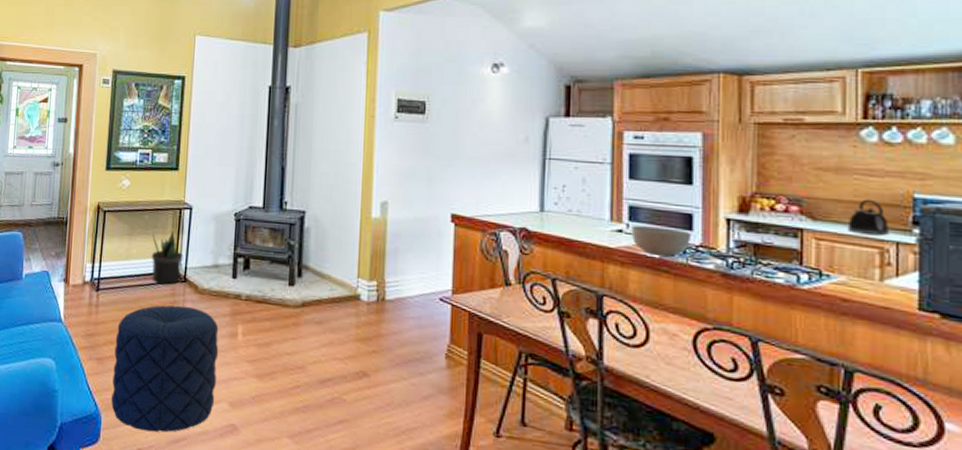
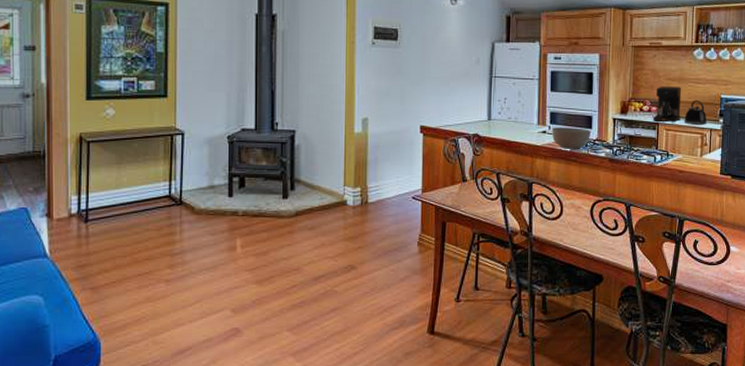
pouf: present [111,305,219,433] -> none [110,227,219,349]
planter: present [151,231,183,285] -> none [143,157,177,209]
coffee maker: none [792,178,842,230] -> present [652,86,682,123]

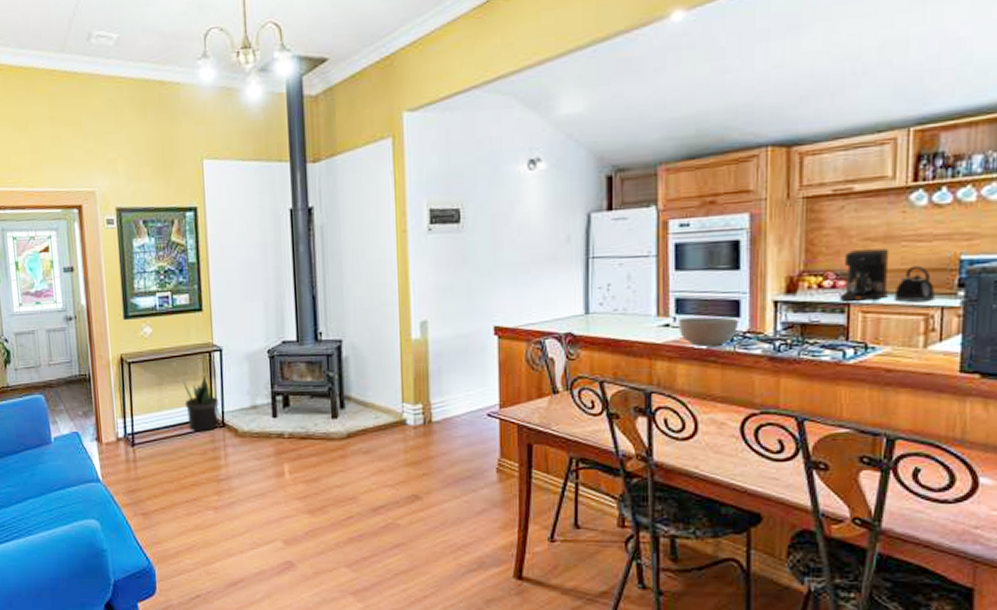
planter: none [143,157,177,209] -> present [183,376,219,432]

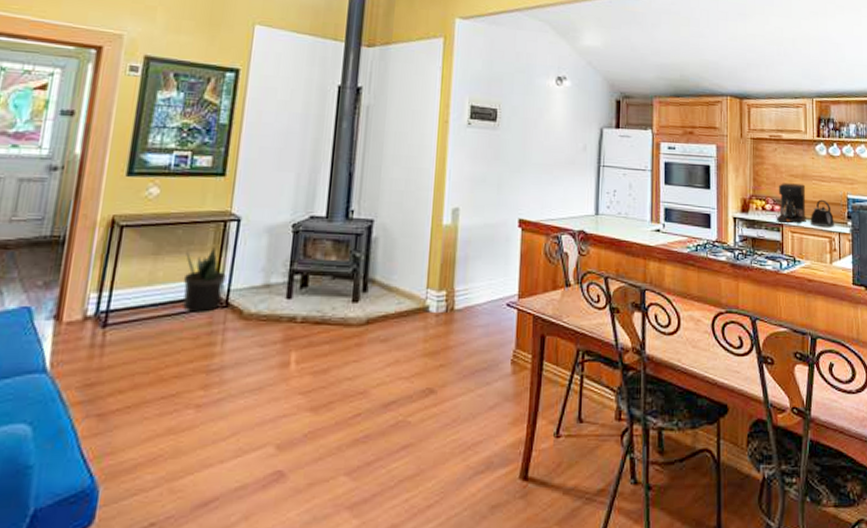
bowl: present [678,317,740,348] -> none [666,225,710,253]

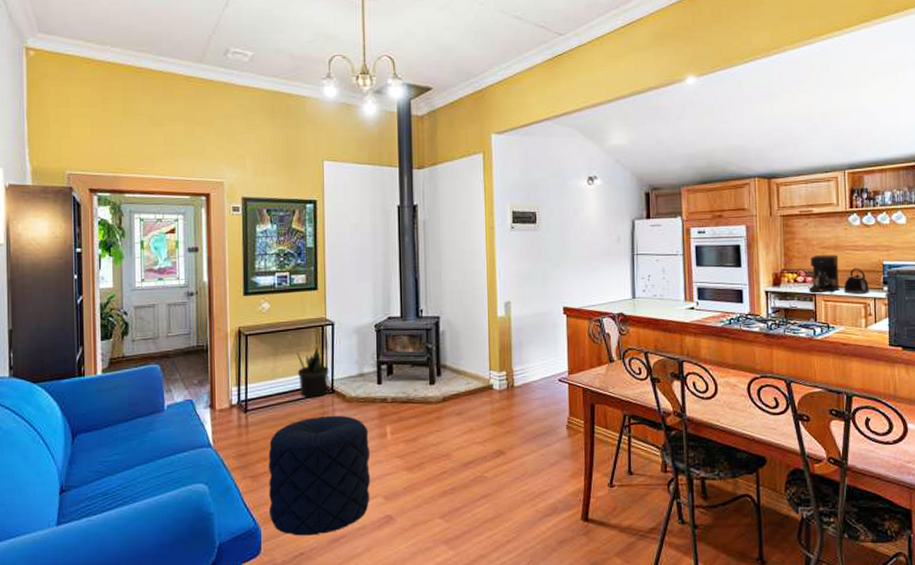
pouf: none [115,336,267,499] -> present [268,415,371,536]

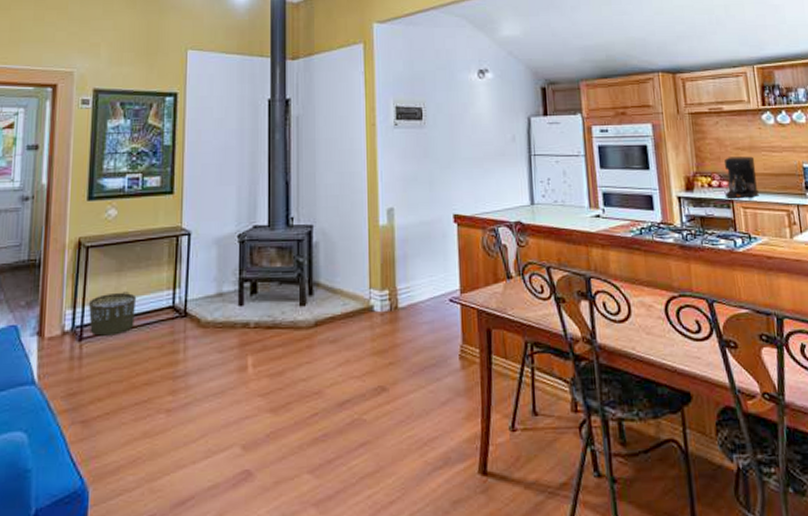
basket: none [250,372,291,409] -> present [88,292,137,336]
pouf: present [268,415,371,536] -> none [101,343,227,499]
planter: present [297,347,329,398] -> none [144,261,182,323]
kettle: present [843,268,869,295] -> none [763,171,791,201]

